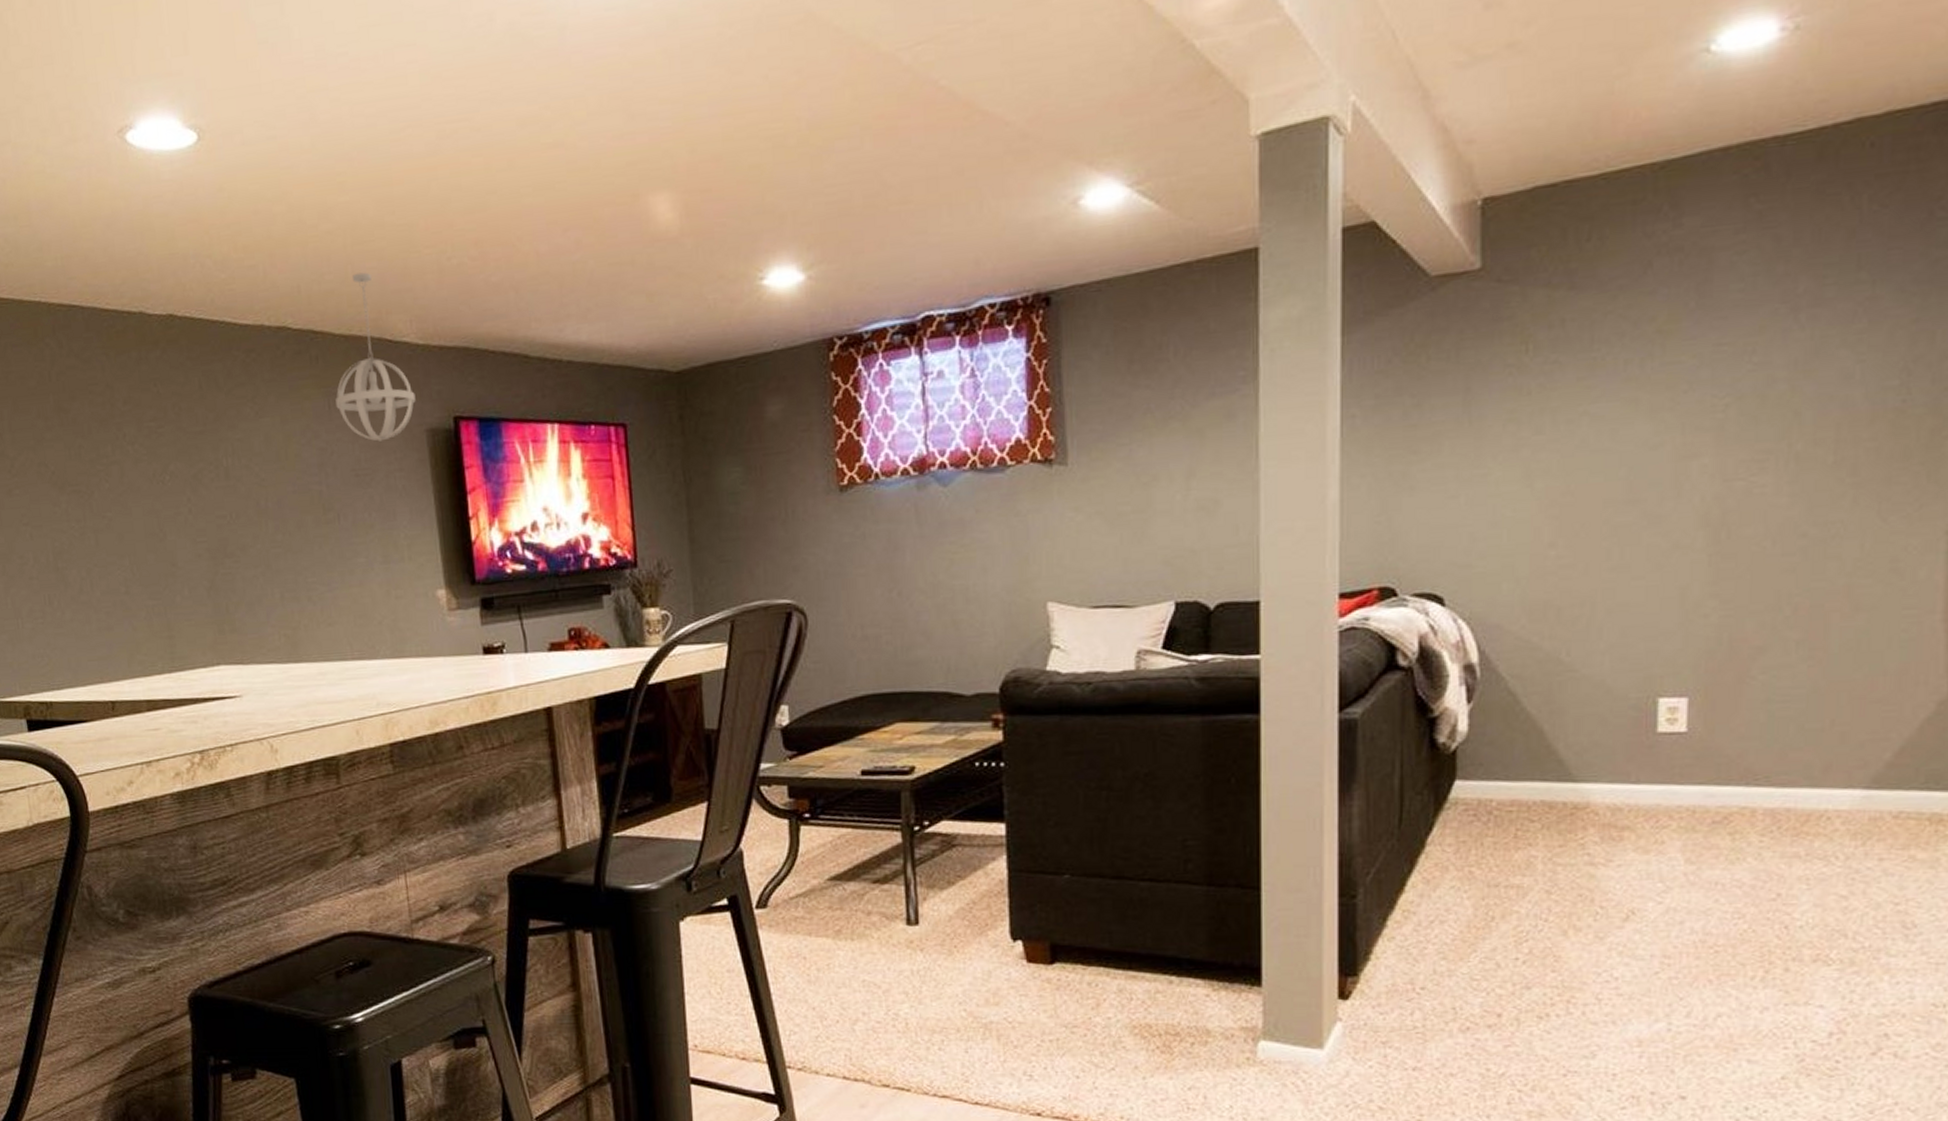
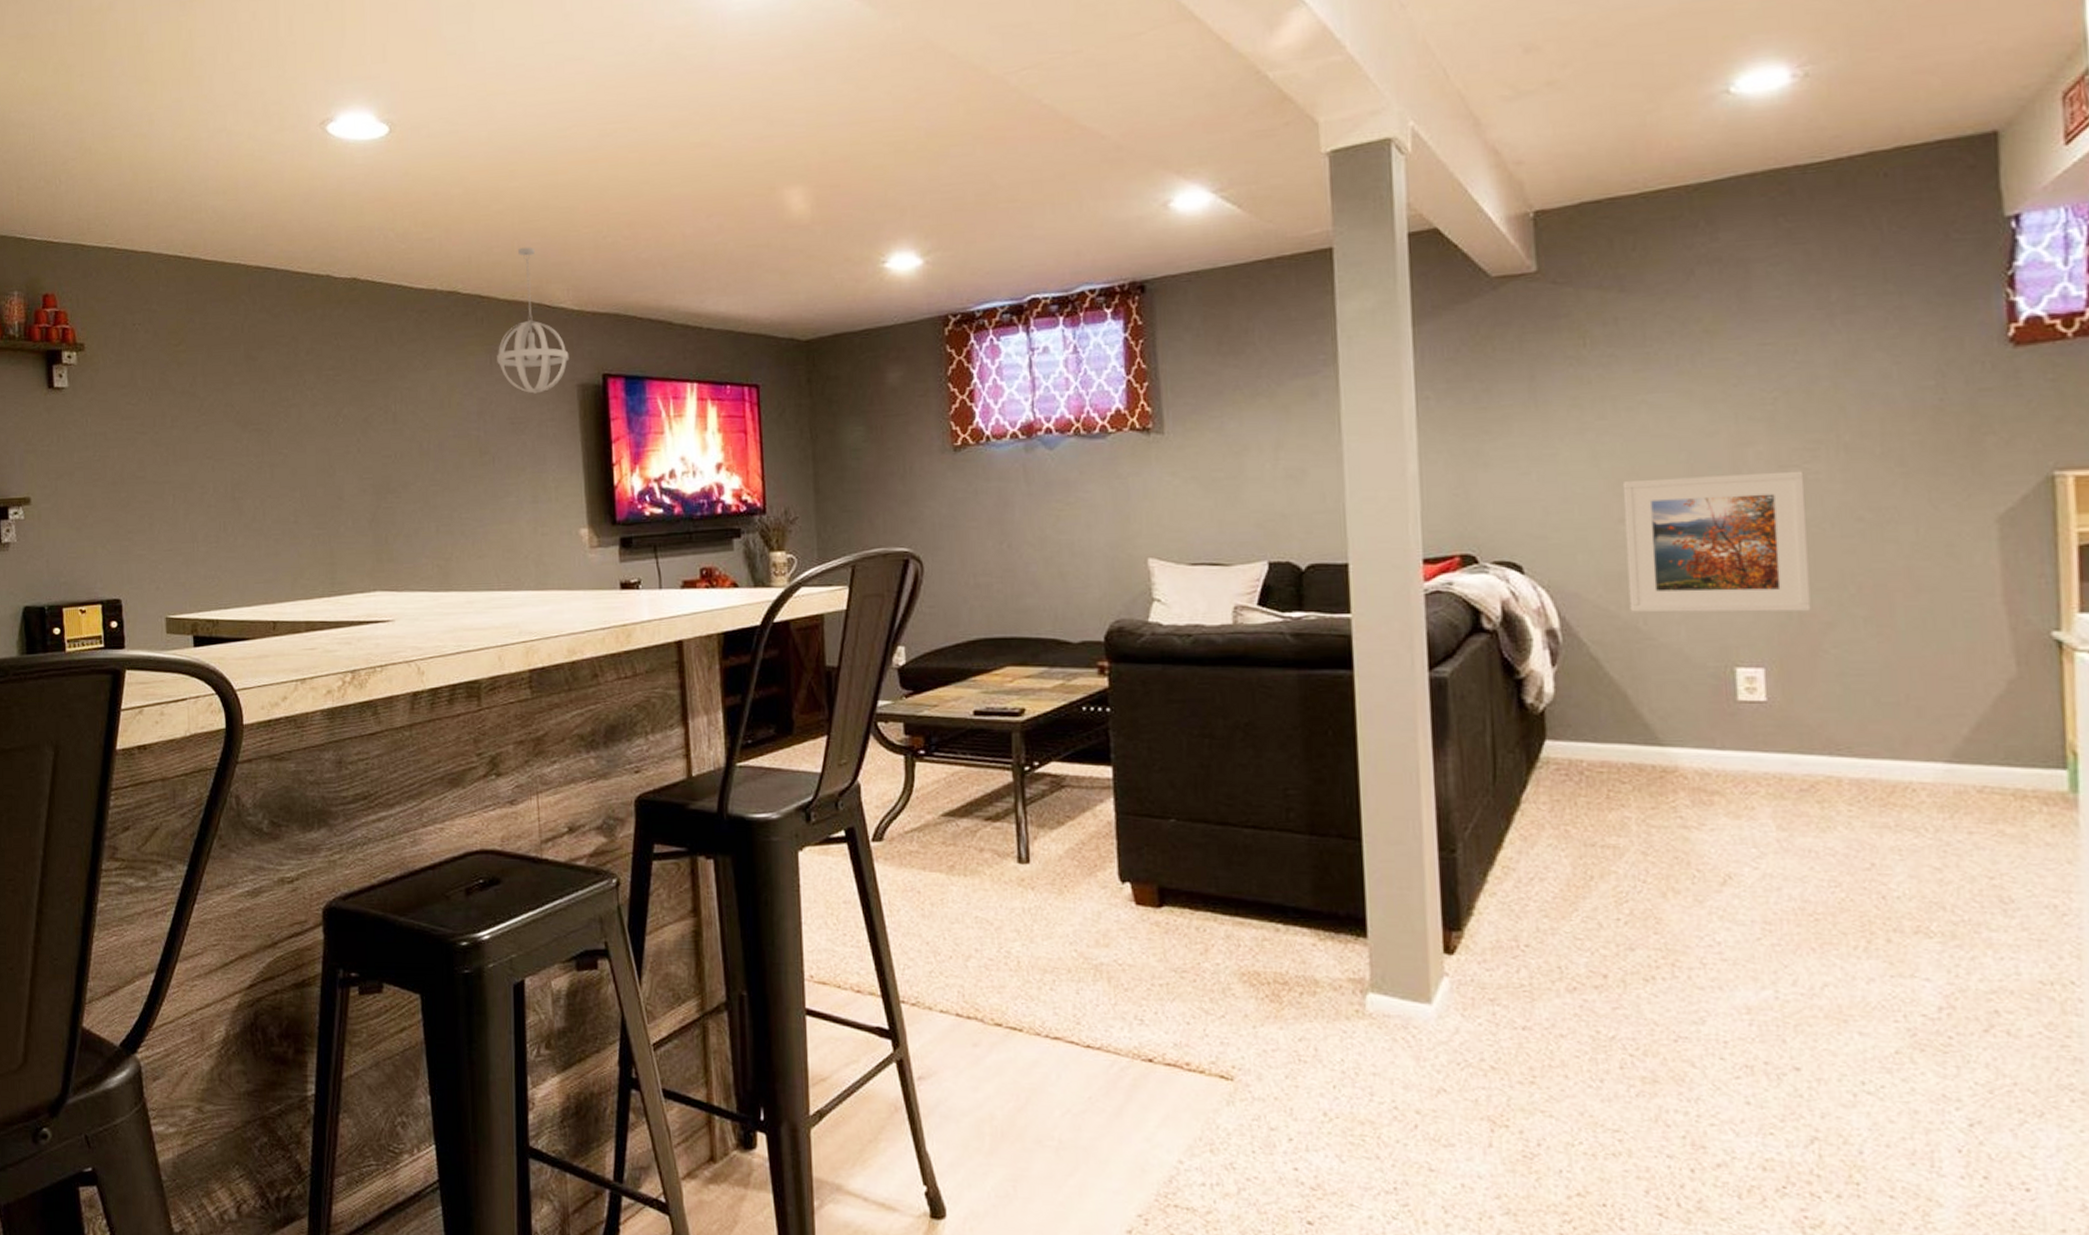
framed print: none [1553,484,1749,643] -> present [1622,471,1811,613]

